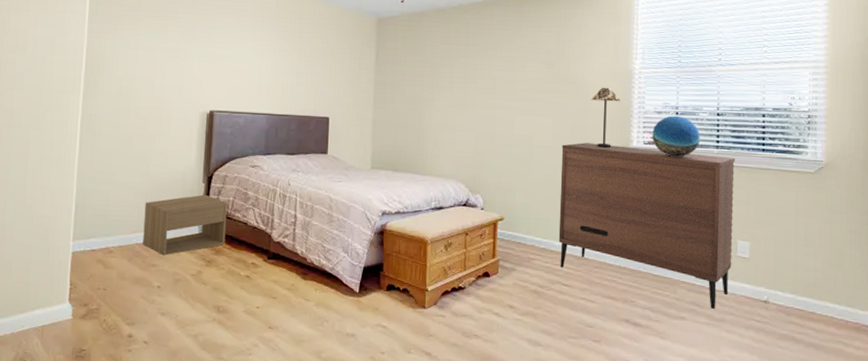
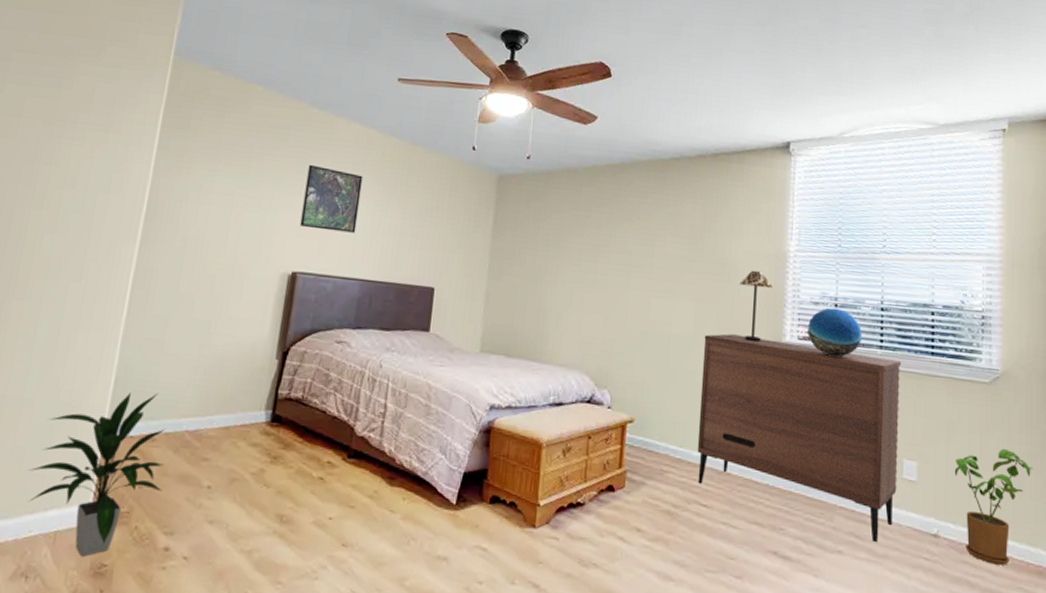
indoor plant: none [17,214,122,344] -> present [28,393,165,556]
nightstand: present [142,194,228,256] -> none [194,373,304,448]
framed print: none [213,19,262,75] -> present [300,164,363,233]
house plant: none [782,227,853,324] -> present [954,448,1034,565]

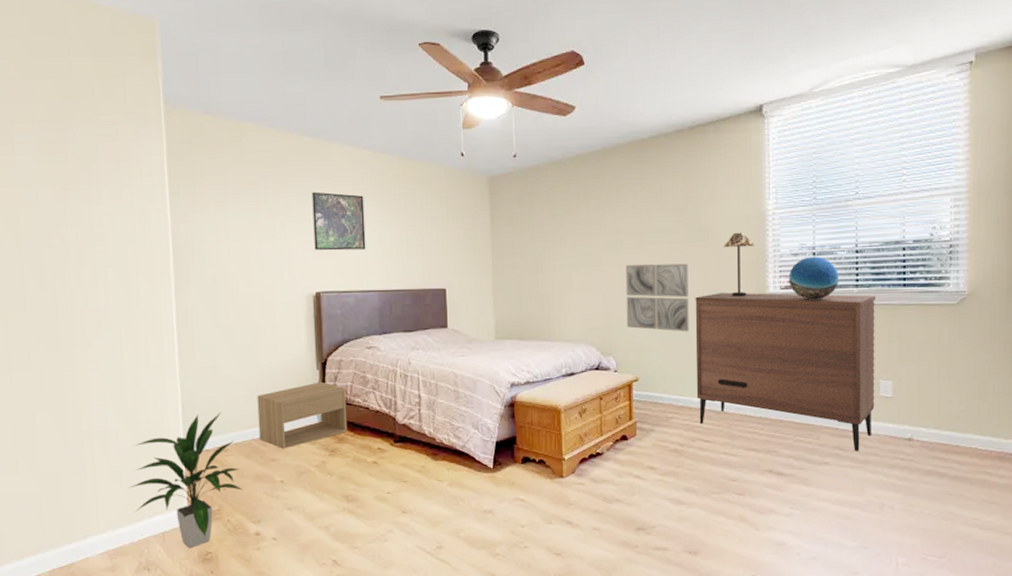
nightstand: none [194,373,304,448] -> present [257,381,348,449]
wall art: none [627,288,700,374] -> present [625,263,689,332]
house plant: present [954,448,1034,565] -> none [925,359,997,456]

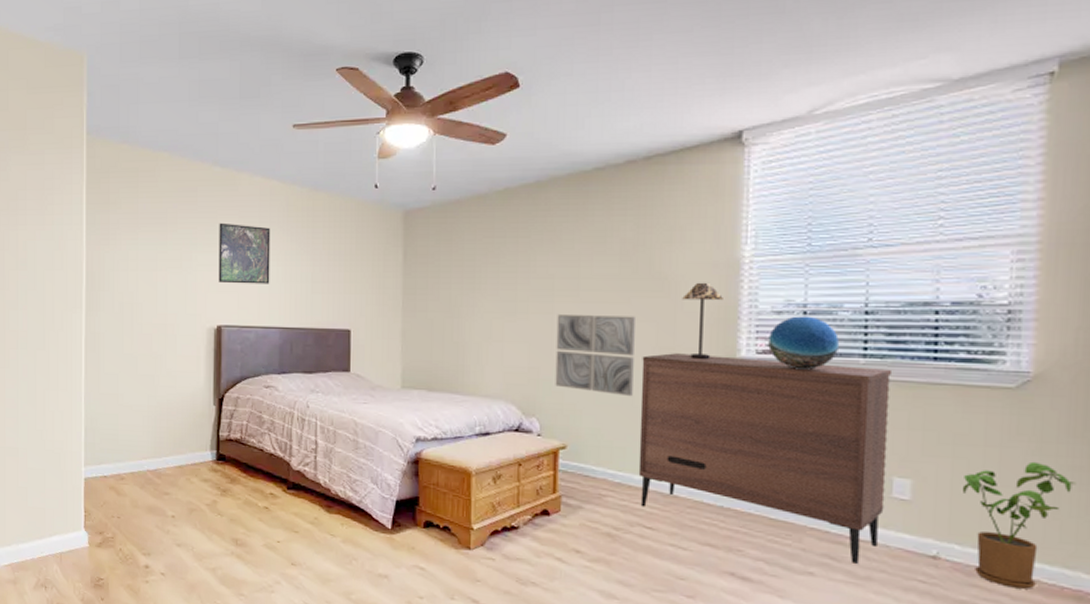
indoor plant: present [129,411,243,548] -> none [33,439,136,572]
nightstand: present [257,381,348,449] -> none [154,418,241,484]
house plant: none [925,359,997,456] -> present [962,461,1076,589]

